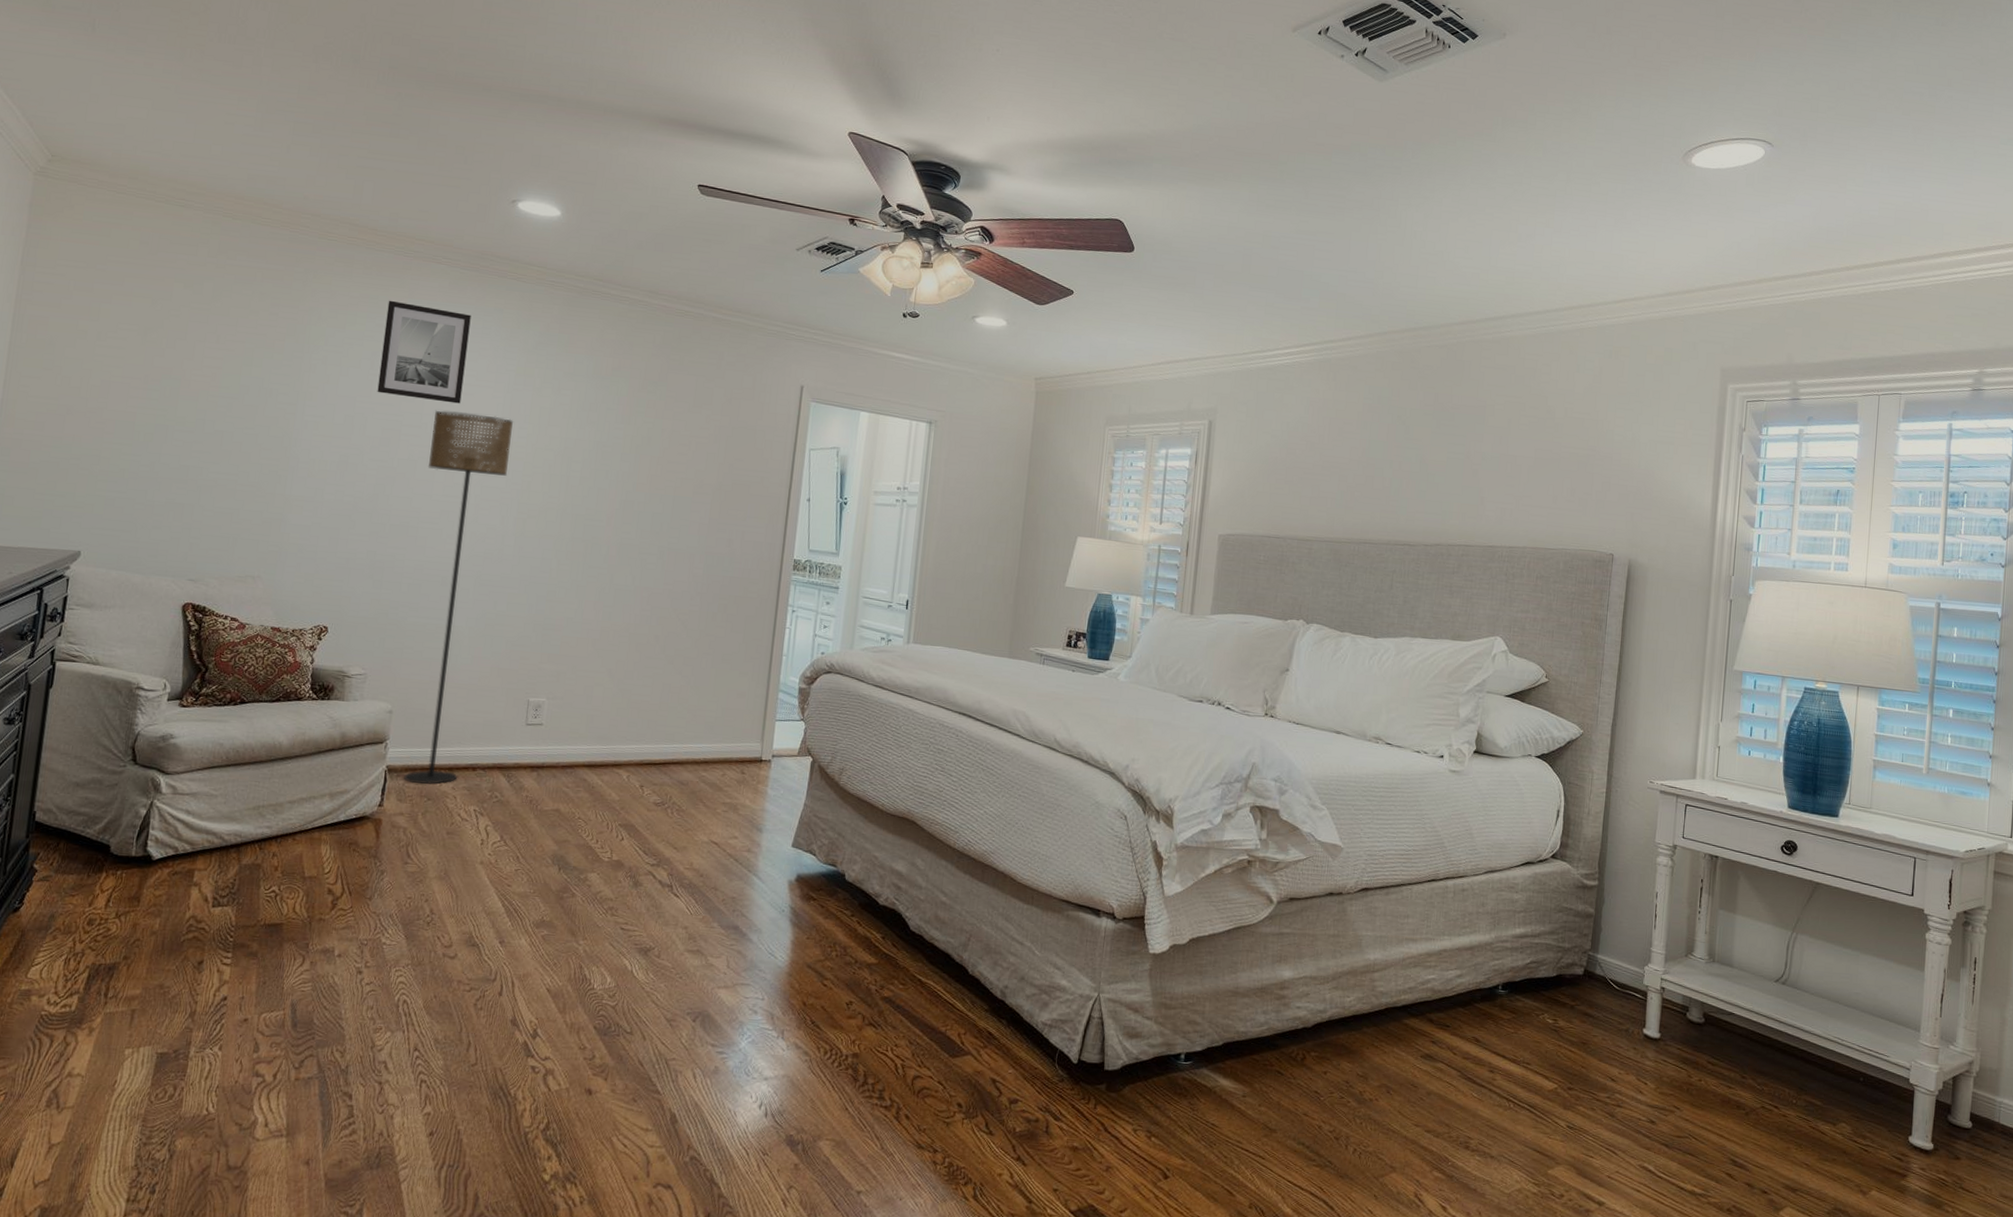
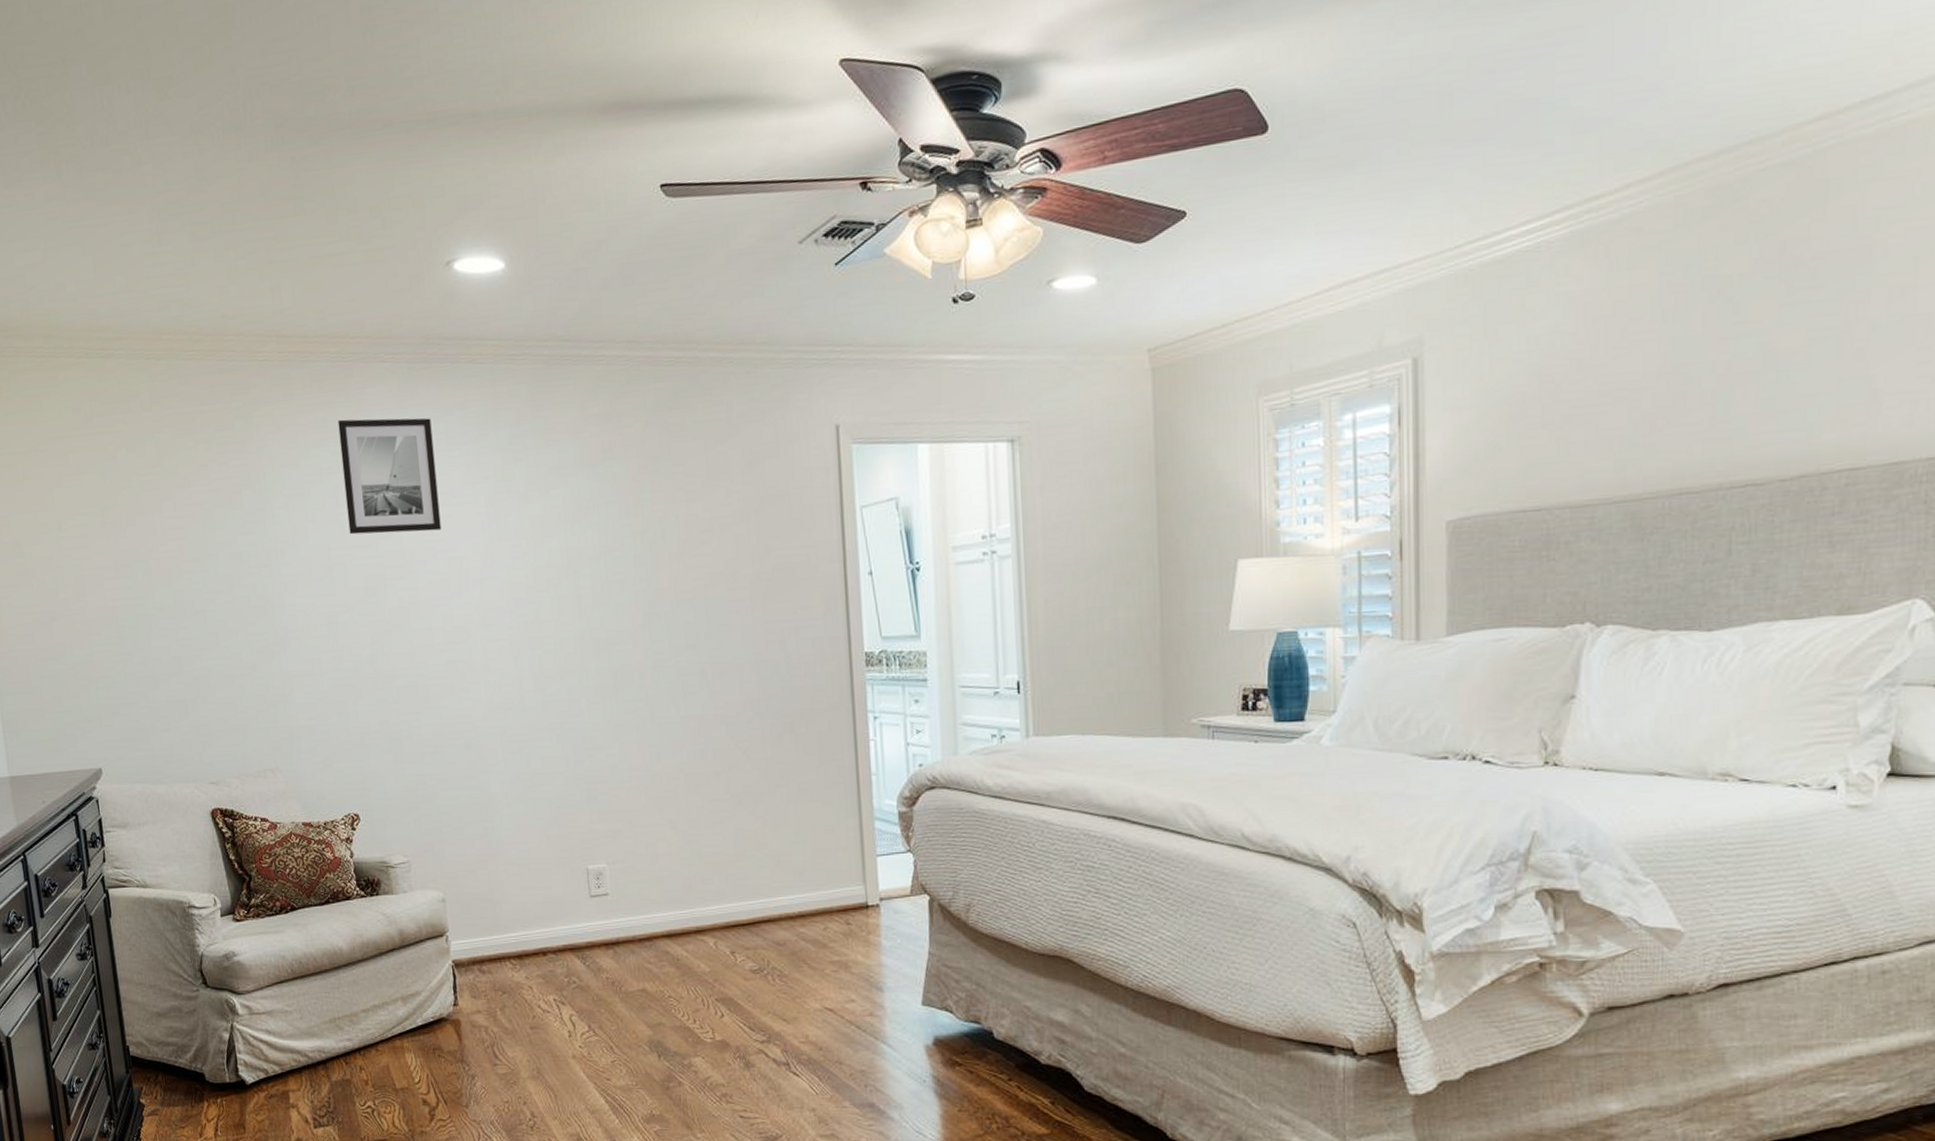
floor lamp: present [404,410,513,784] -> none [416,537,528,977]

